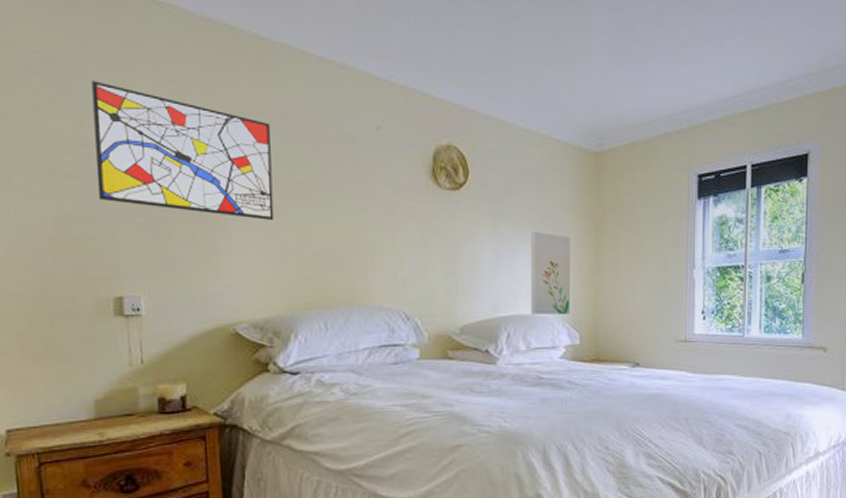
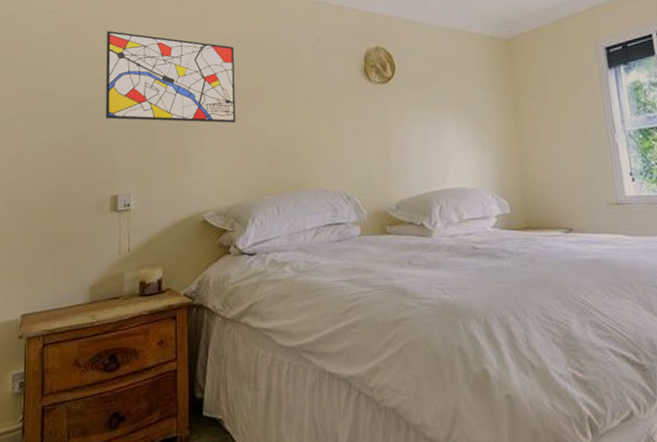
wall art: present [530,232,571,314] -> none [454,112,498,188]

